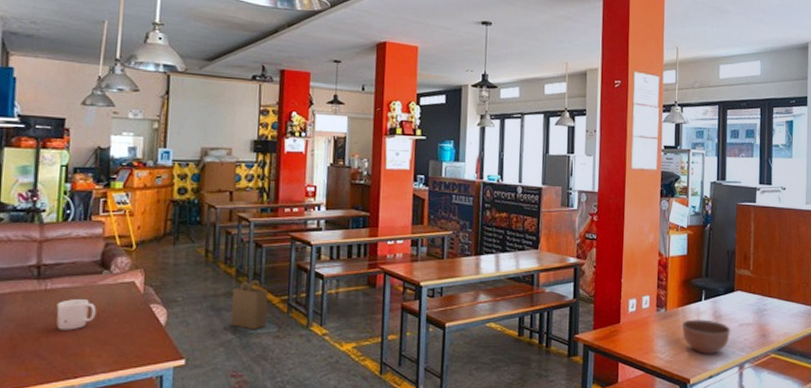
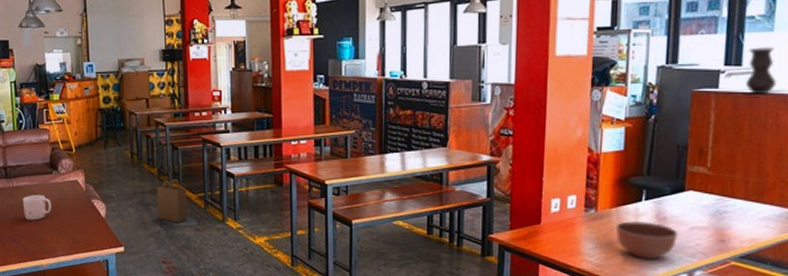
vase: none [775,170,796,210] -> present [746,47,776,95]

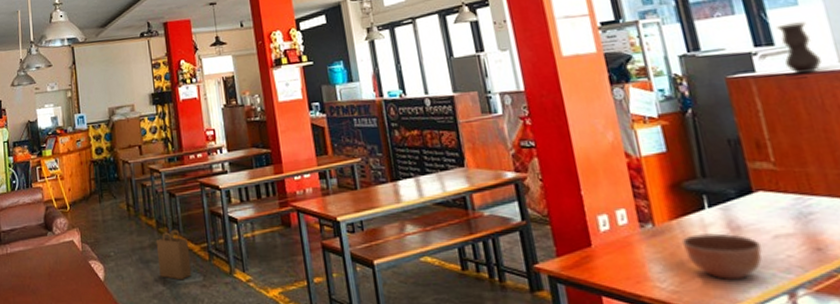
mug: present [22,195,52,220] -> none [17,260,48,290]

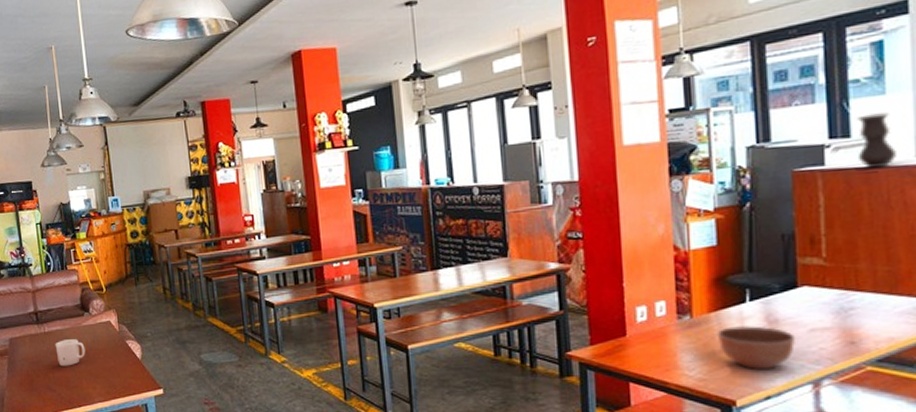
mug: none [17,260,48,290] -> present [55,339,86,367]
shopping bag: present [155,230,192,281] -> none [192,313,228,360]

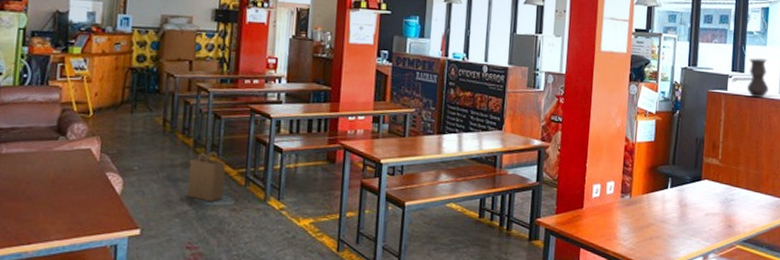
mug: present [55,339,86,367] -> none [10,164,52,196]
shopping bag: none [192,313,228,360] -> present [187,152,225,202]
bowl: present [716,326,797,369] -> none [646,207,697,243]

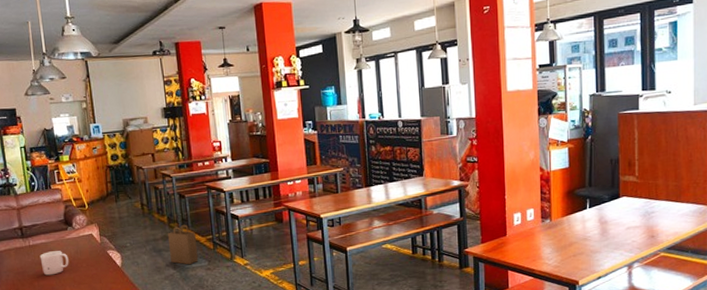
mug: none [10,164,52,196] -> present [39,251,69,276]
vase: present [747,58,769,99] -> none [660,73,683,113]

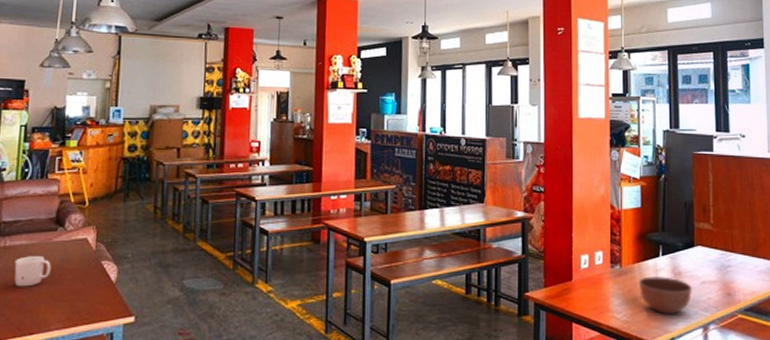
shopping bag: present [167,225,199,265] -> none [178,237,214,287]
bowl: none [567,226,618,258] -> present [638,276,693,314]

